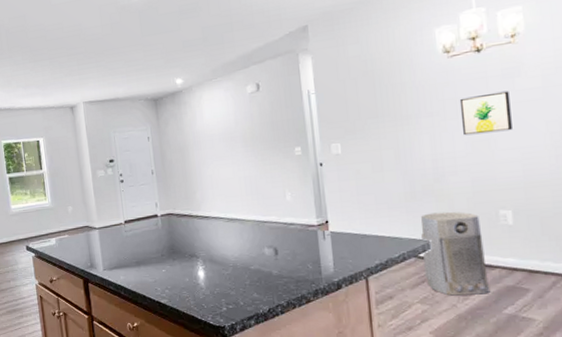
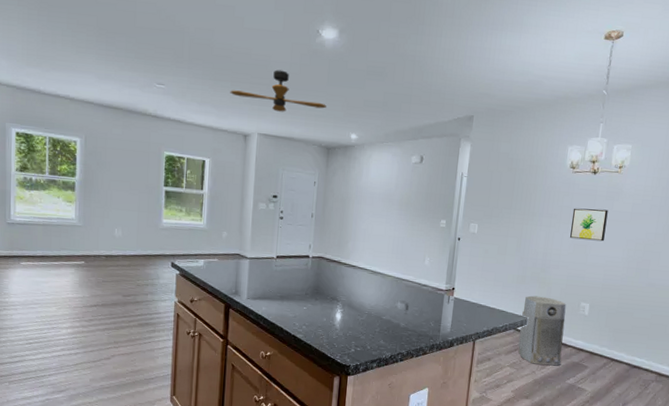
ceiling fan: none [50,34,145,77] -> present [230,70,326,112]

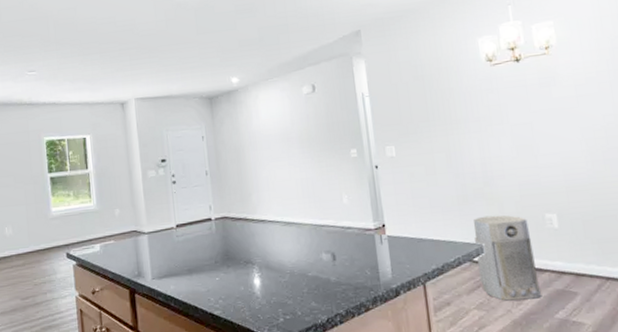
ceiling fan: present [230,70,326,112] -> none [100,30,200,73]
wall art: present [570,208,608,242] -> none [503,98,552,141]

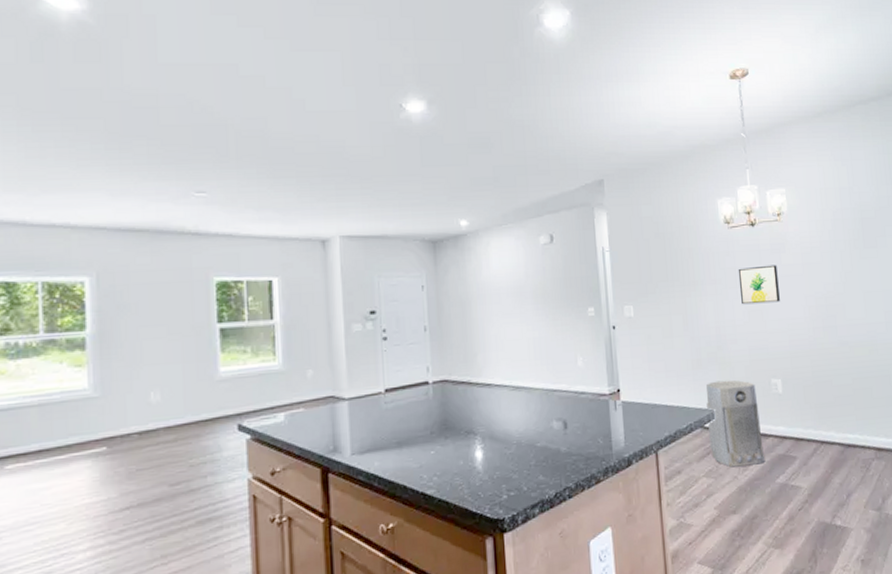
wall art: none [503,98,552,141] -> present [738,264,780,305]

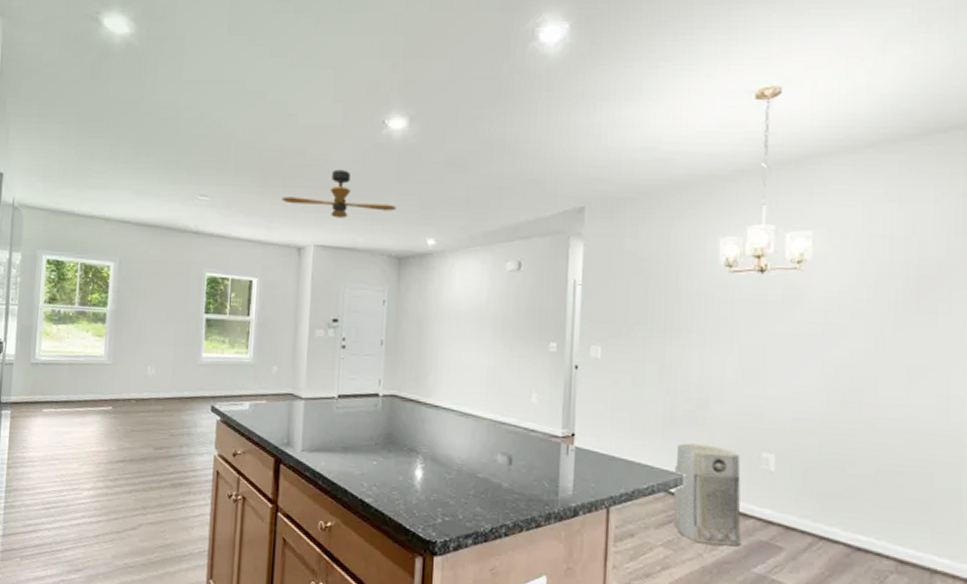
ceiling fan: none [296,156,424,206] -> present [281,169,396,218]
wall art: present [738,264,780,305] -> none [734,319,788,365]

